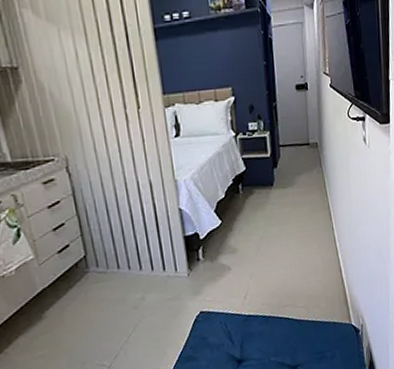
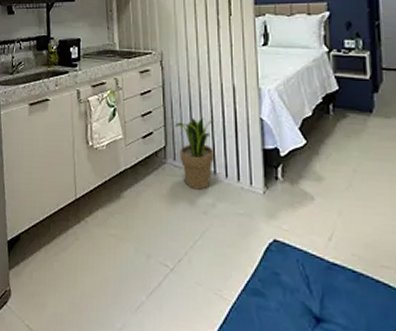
potted plant: none [92,218,139,290] -> present [174,117,215,190]

